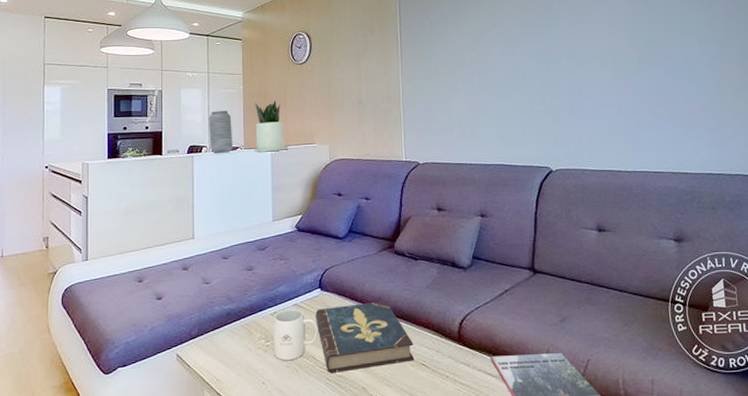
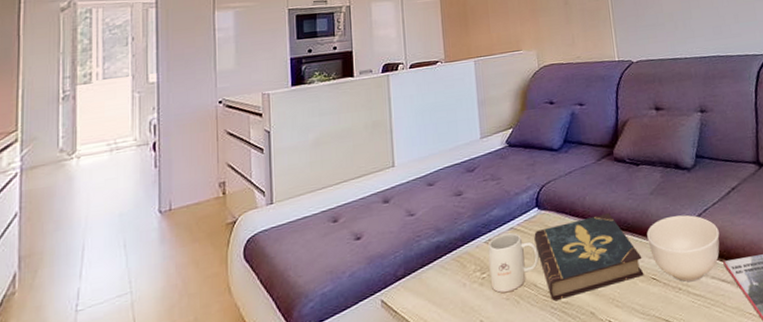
vase: present [209,111,233,154] -> none [404,22,432,71]
planter: present [253,100,288,153] -> none [454,7,493,65]
bowl: none [420,310,489,372] -> present [647,214,720,282]

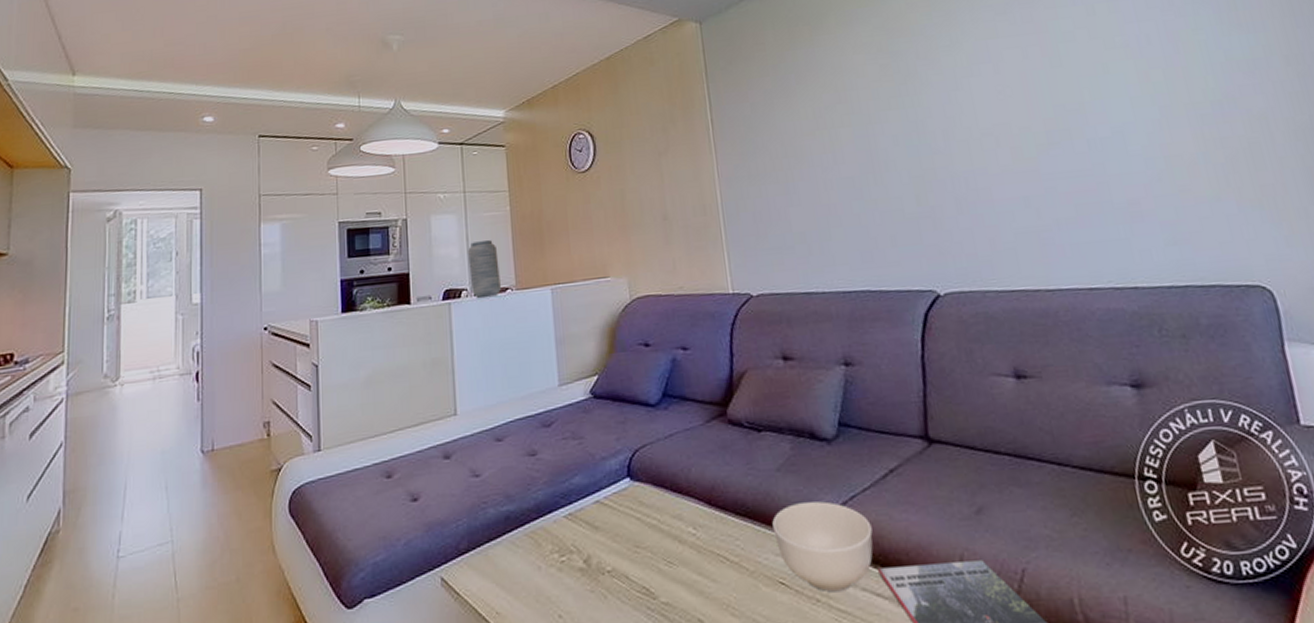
vase: none [404,22,432,71] -> present [468,240,501,299]
mug: present [488,232,539,293] -> none [567,506,632,584]
book: present [534,213,644,301] -> none [625,492,769,599]

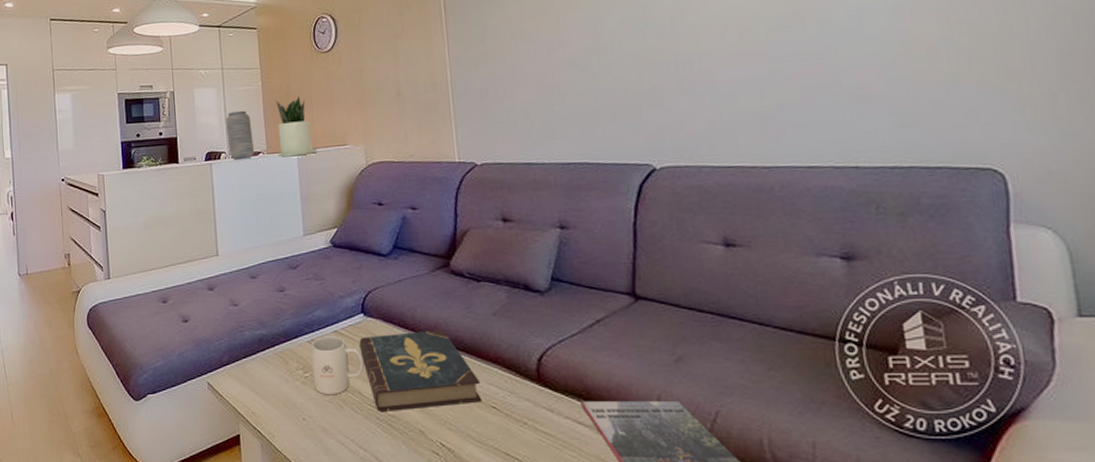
planter: none [526,222,574,294] -> present [276,96,317,158]
mug: none [567,506,632,584] -> present [310,335,364,396]
book: none [625,492,769,599] -> present [359,330,483,411]
bowl: present [772,501,873,593] -> none [487,343,578,418]

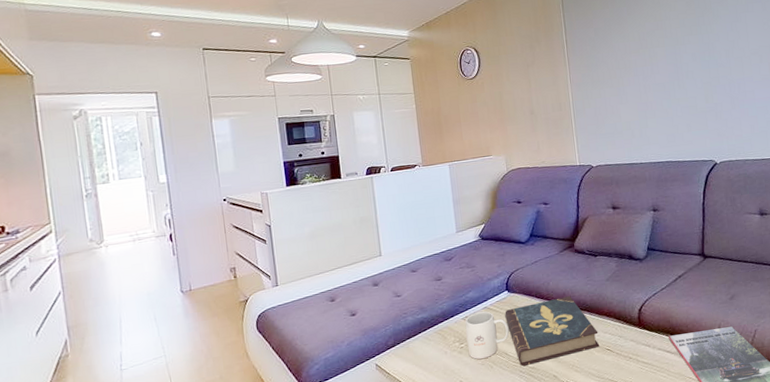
vase: present [226,111,254,161] -> none [384,130,411,174]
planter: present [276,96,317,158] -> none [429,116,466,169]

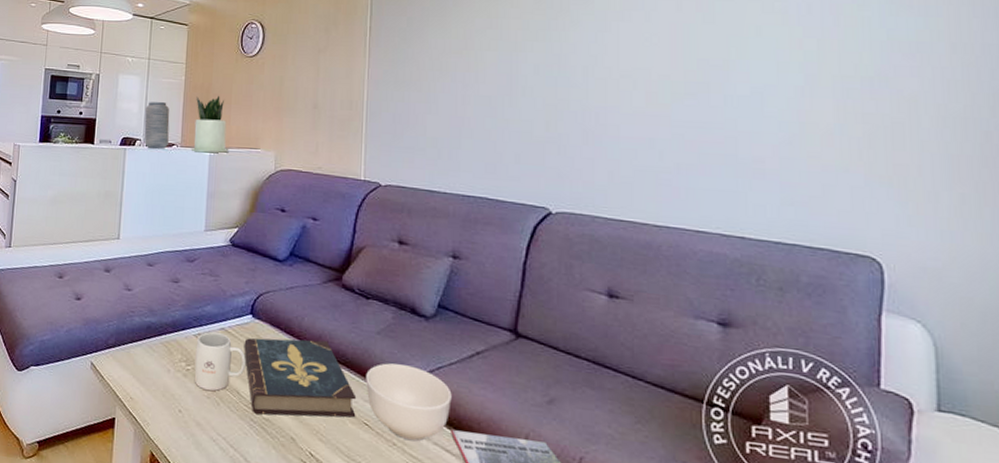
vase: none [384,130,411,174] -> present [144,102,170,150]
planter: none [429,116,466,169] -> present [190,95,229,154]
bowl: none [603,298,666,353] -> present [366,363,452,442]

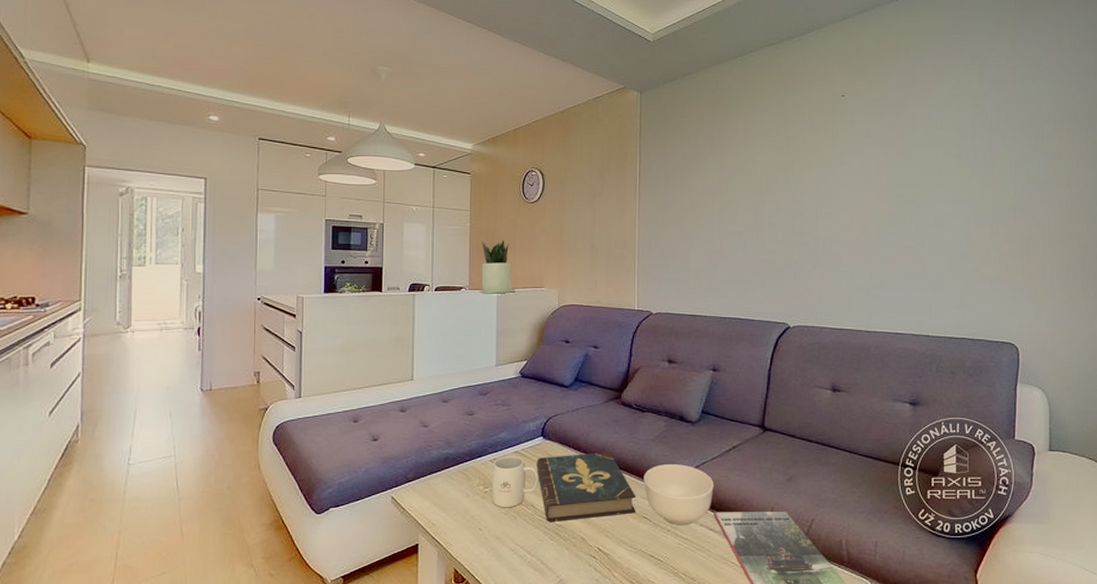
vase: present [144,102,170,150] -> none [432,248,457,294]

